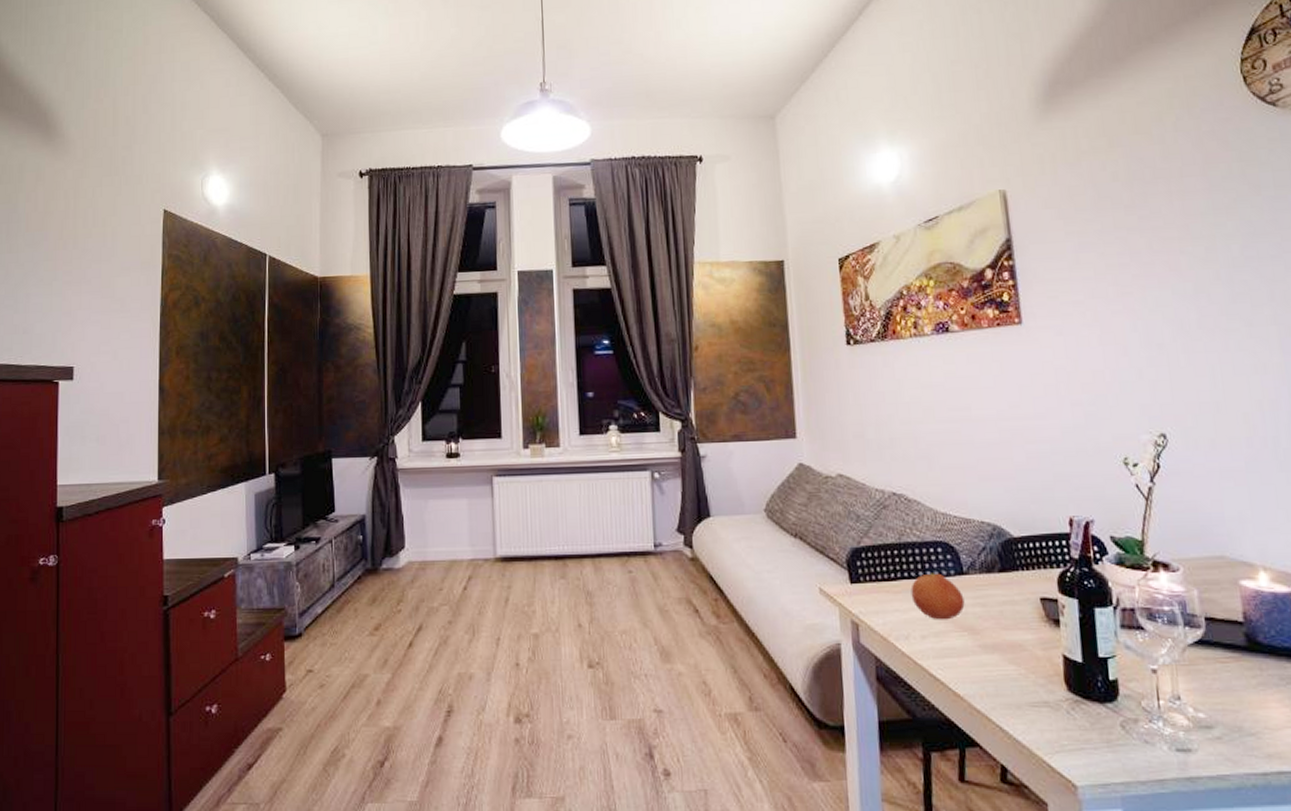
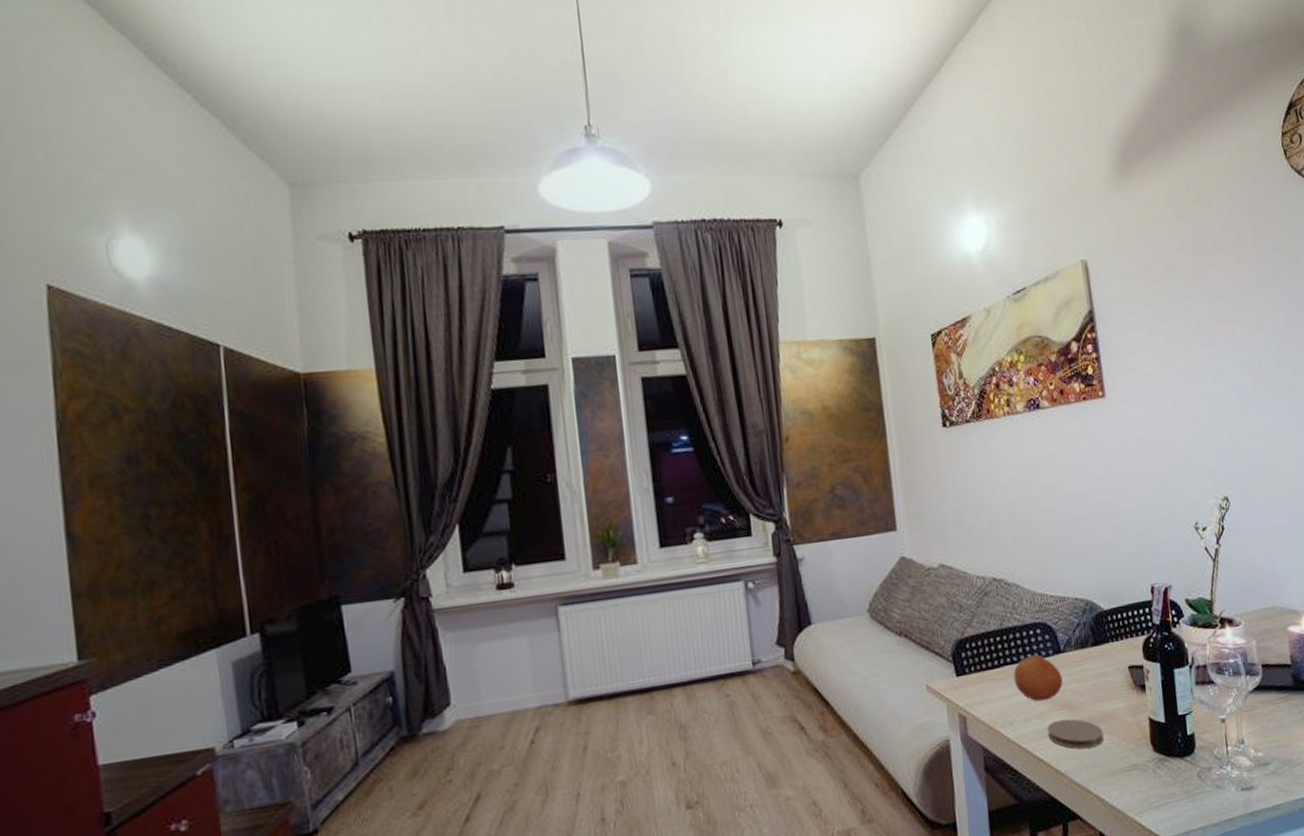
coaster: none [945,642,1010,676] -> present [1047,718,1105,749]

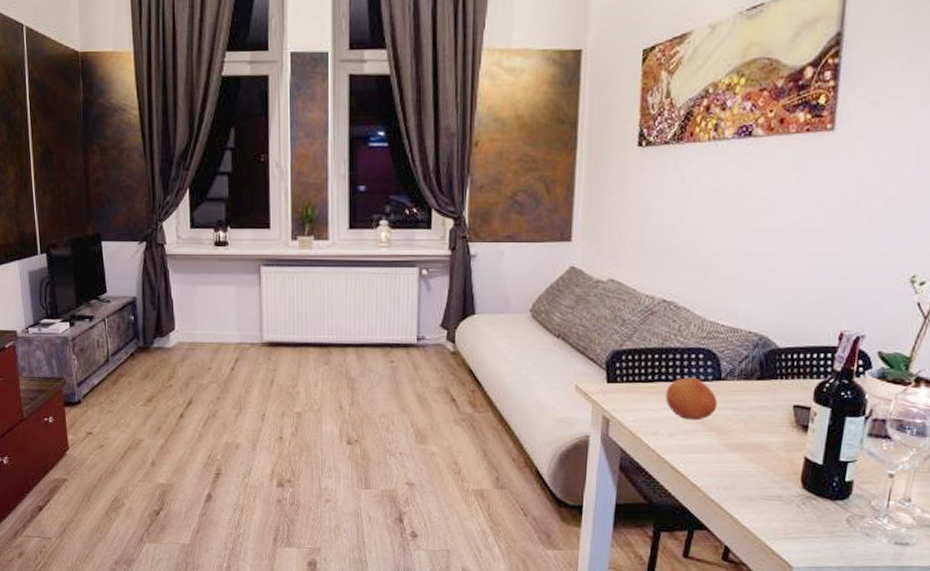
coaster: present [1047,718,1105,749] -> none [690,440,751,472]

